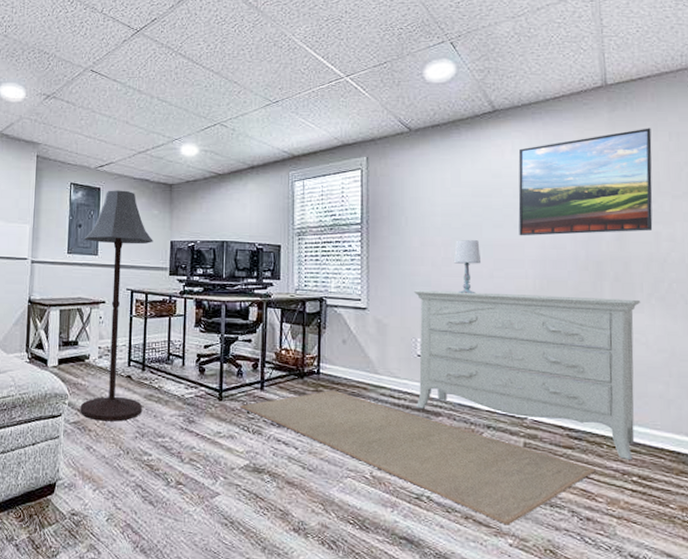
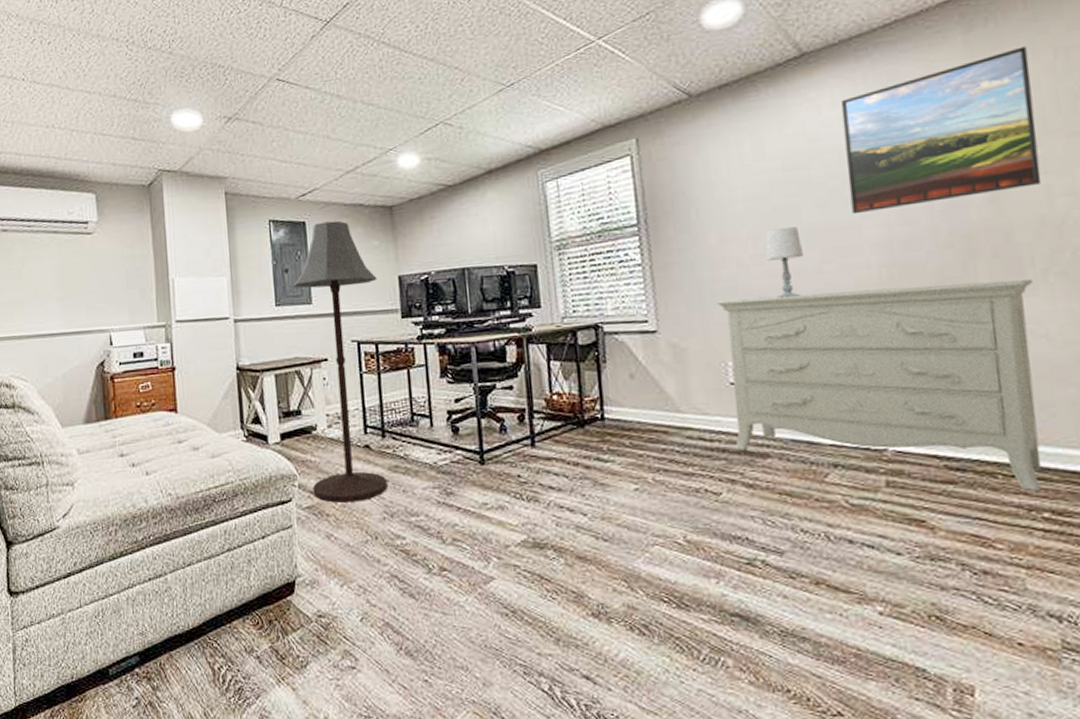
rug: present [240,390,596,525] -> none [507,437,990,589]

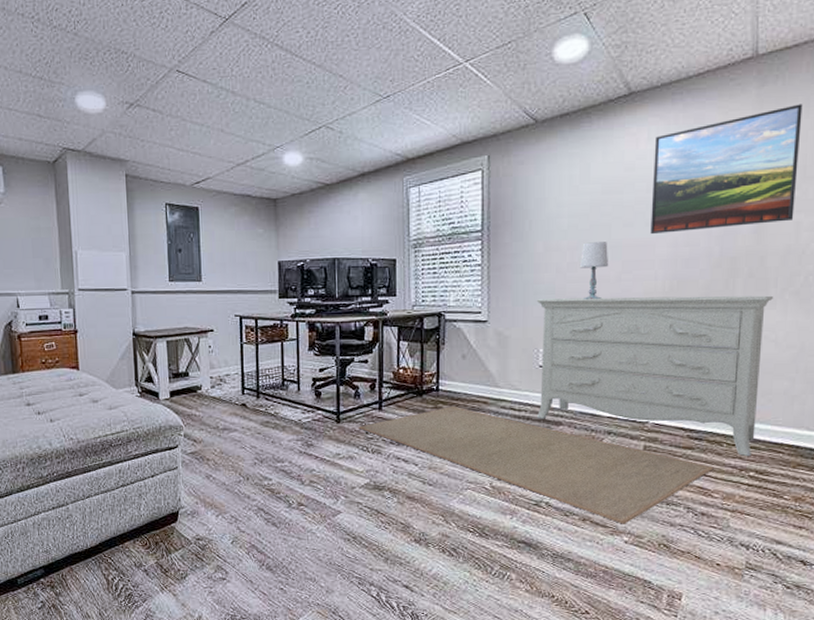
floor lamp: present [292,220,387,503] -> none [185,208,260,450]
rug: none [507,437,990,589] -> present [358,405,714,524]

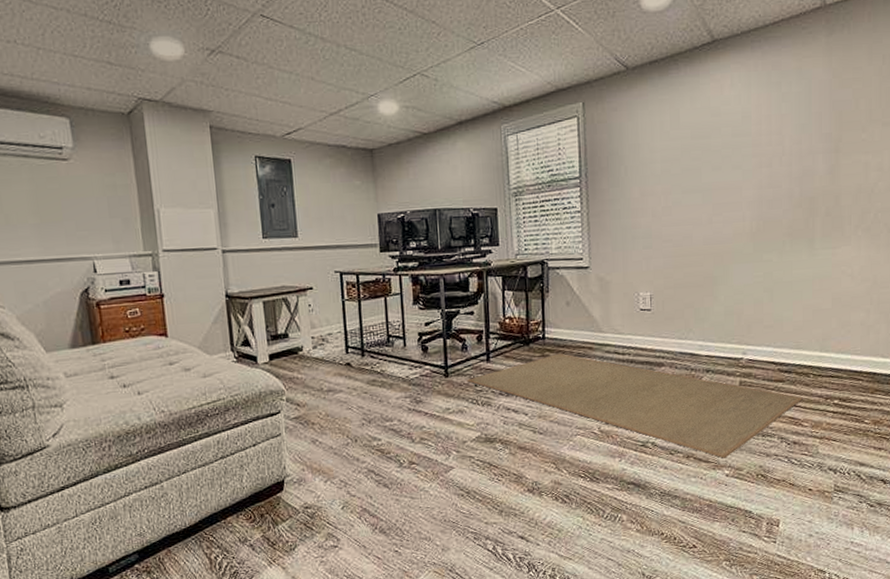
dresser: present [536,295,774,456] -> none [634,232,849,385]
table lamp: present [579,242,609,300] -> none [673,185,701,243]
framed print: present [650,104,803,235] -> none [737,51,866,178]

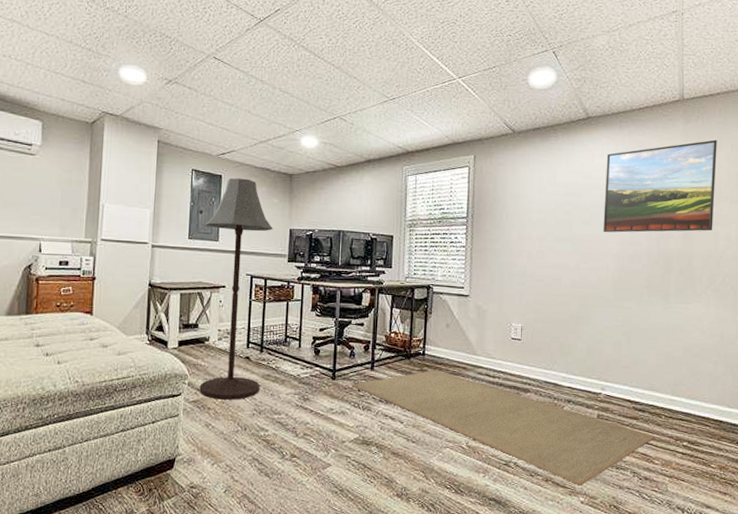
floor lamp: none [279,160,366,413] -> present [199,178,273,400]
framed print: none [737,51,866,178] -> present [603,139,717,233]

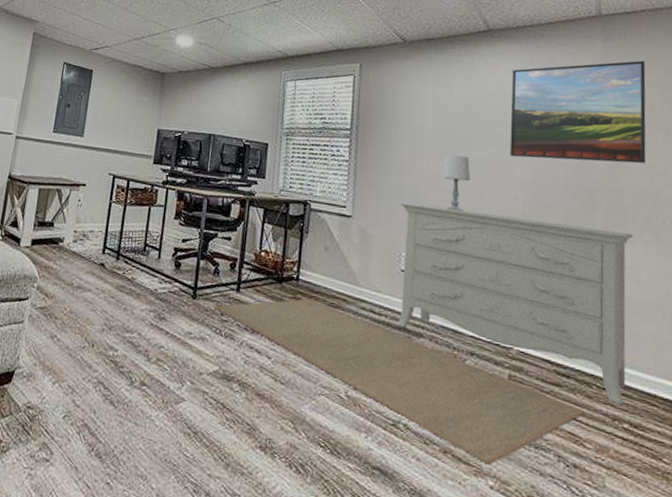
floor lamp: present [199,178,273,400] -> none [48,73,140,311]
dresser: none [509,280,700,427] -> present [398,202,634,404]
table lamp: none [546,235,570,284] -> present [442,155,471,212]

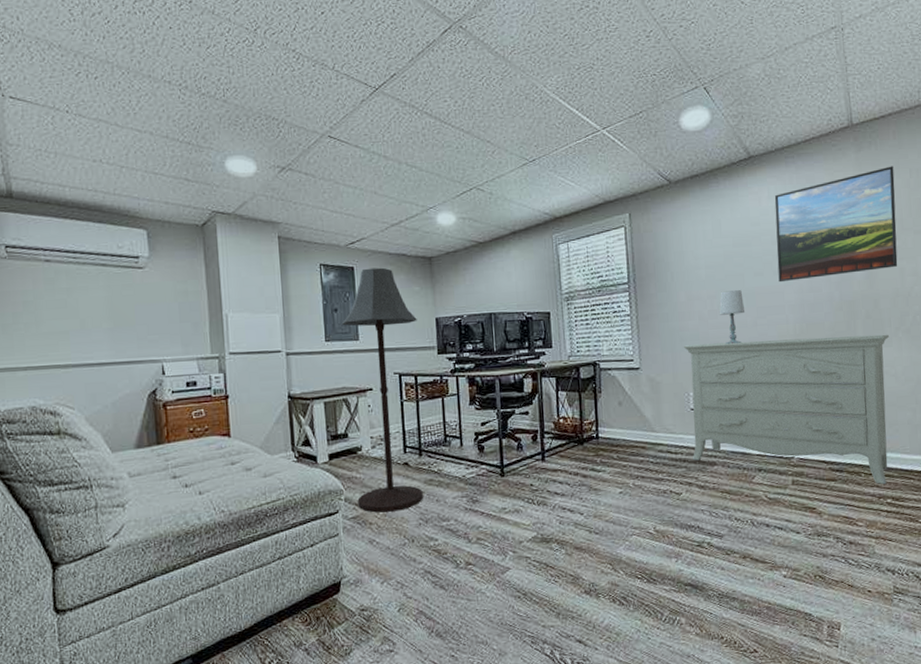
floor lamp: none [48,73,140,311] -> present [341,267,423,513]
rug: present [214,298,584,465] -> none [522,452,856,559]

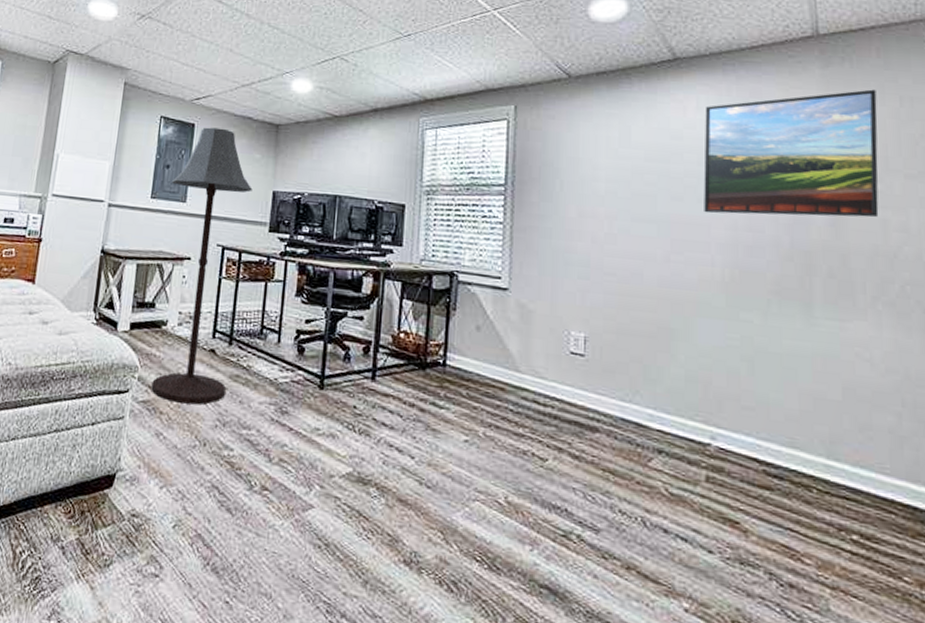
dresser: present [683,334,890,484] -> none [567,271,864,511]
table lamp: present [719,290,746,344] -> none [619,212,655,282]

